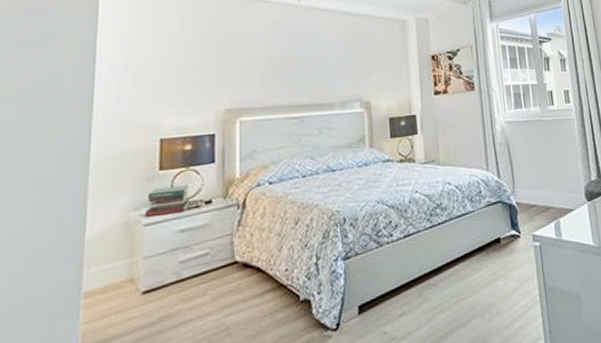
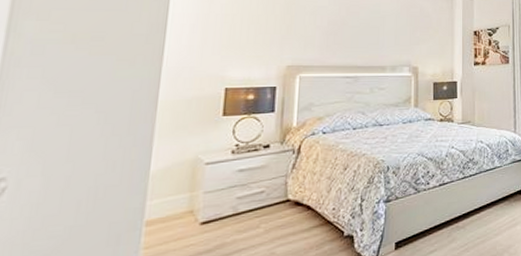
books: present [144,185,190,217] -> none [207,130,250,157]

